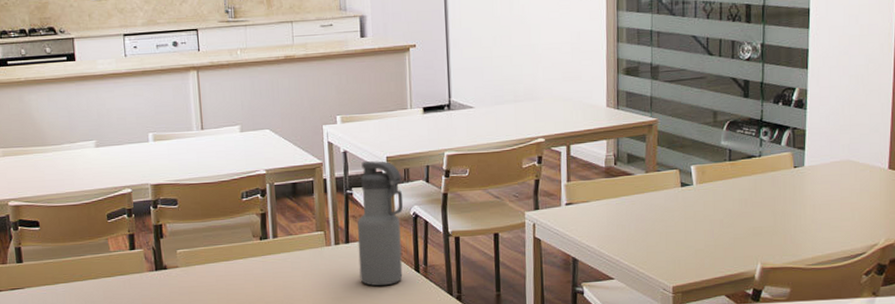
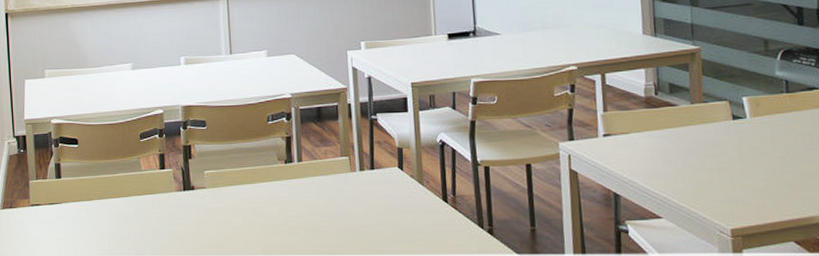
water bottle: present [357,161,403,286] -> none [382,87,430,216]

